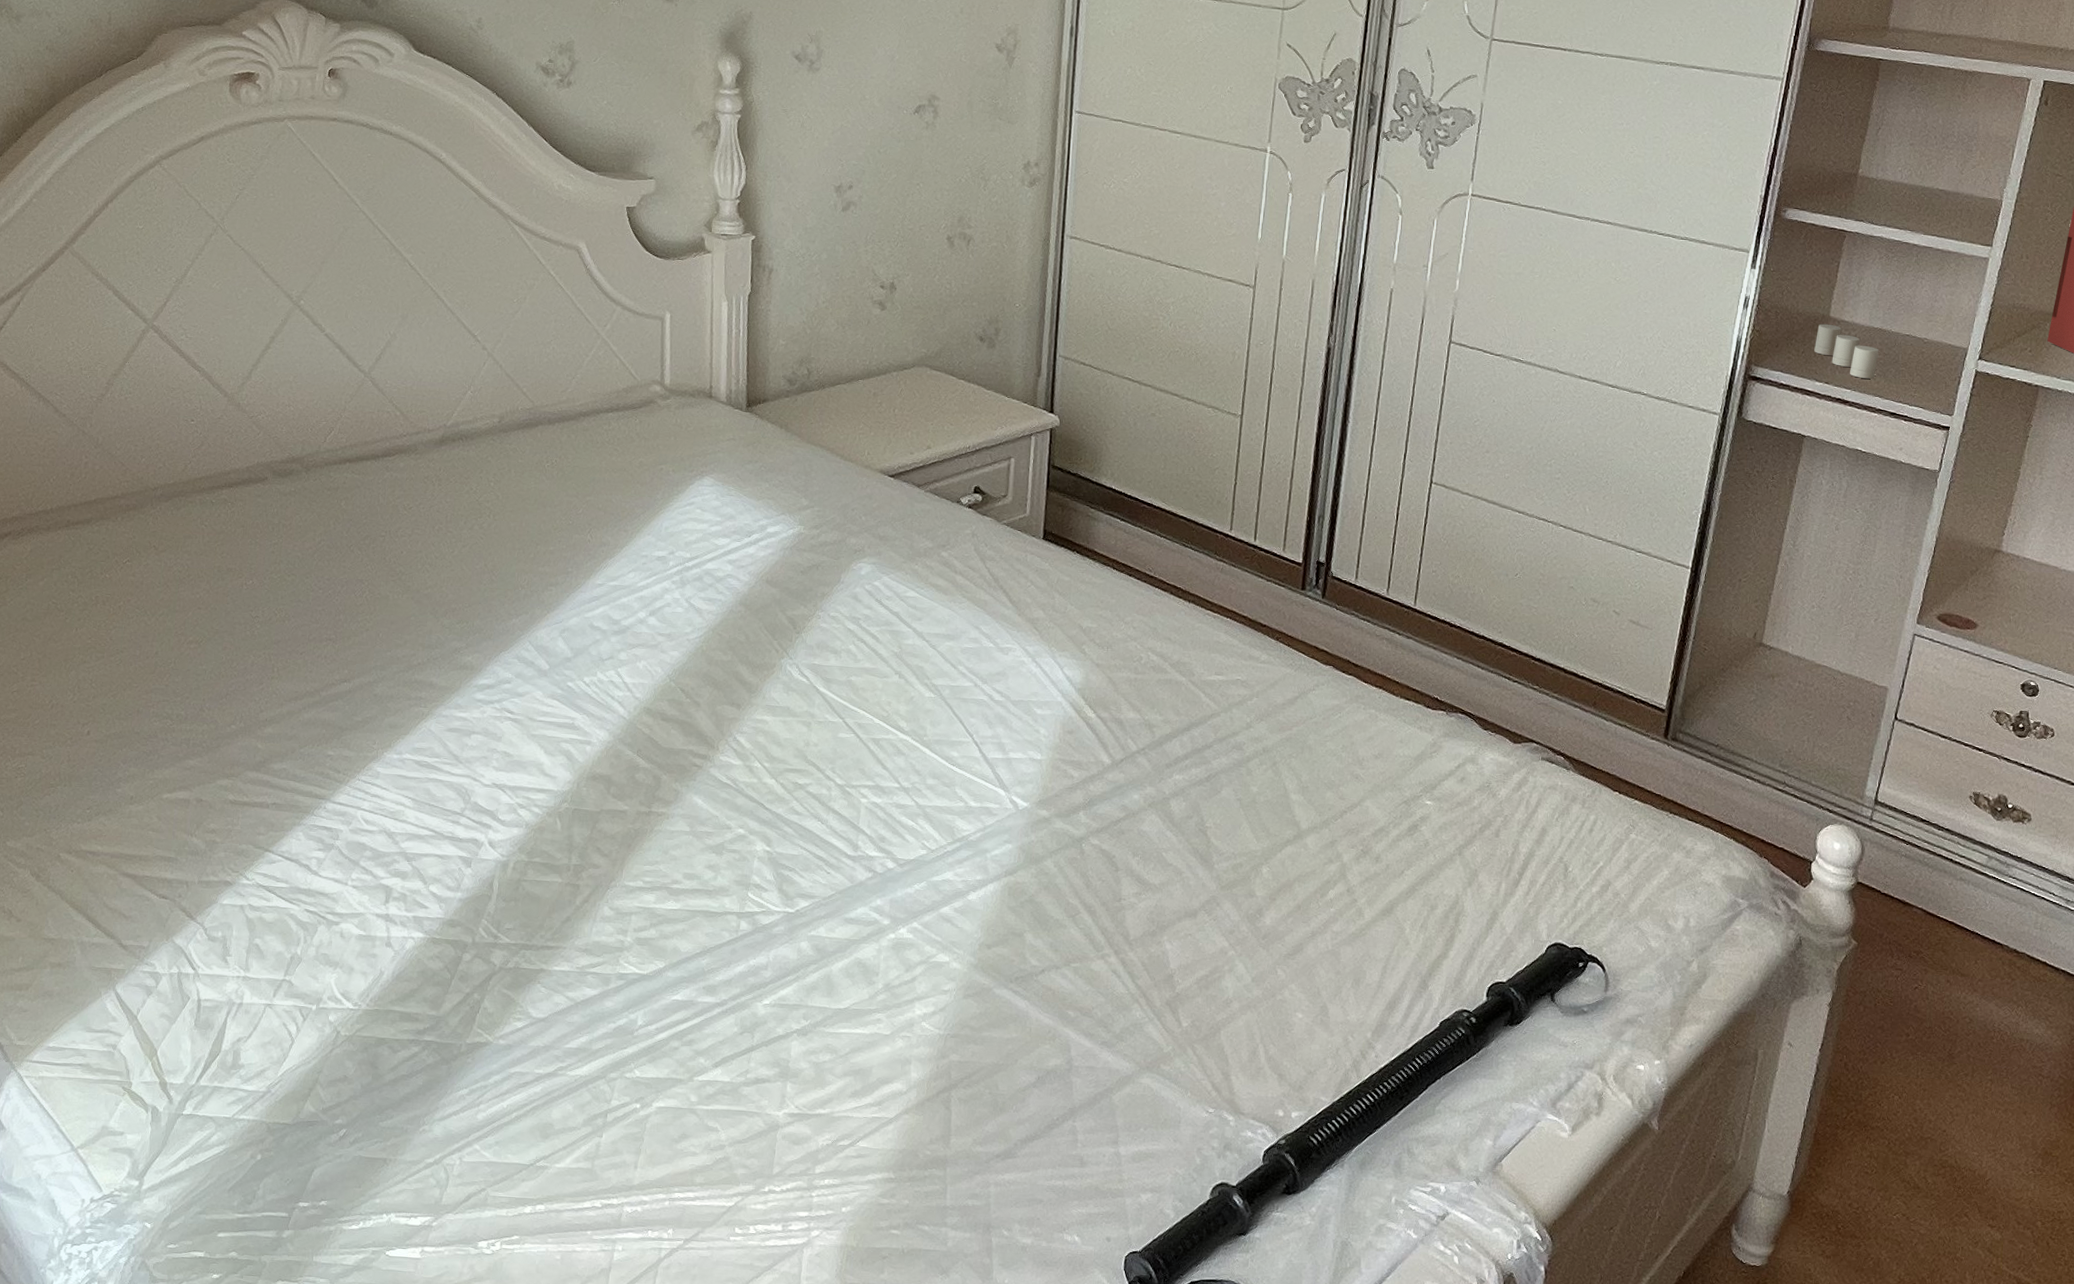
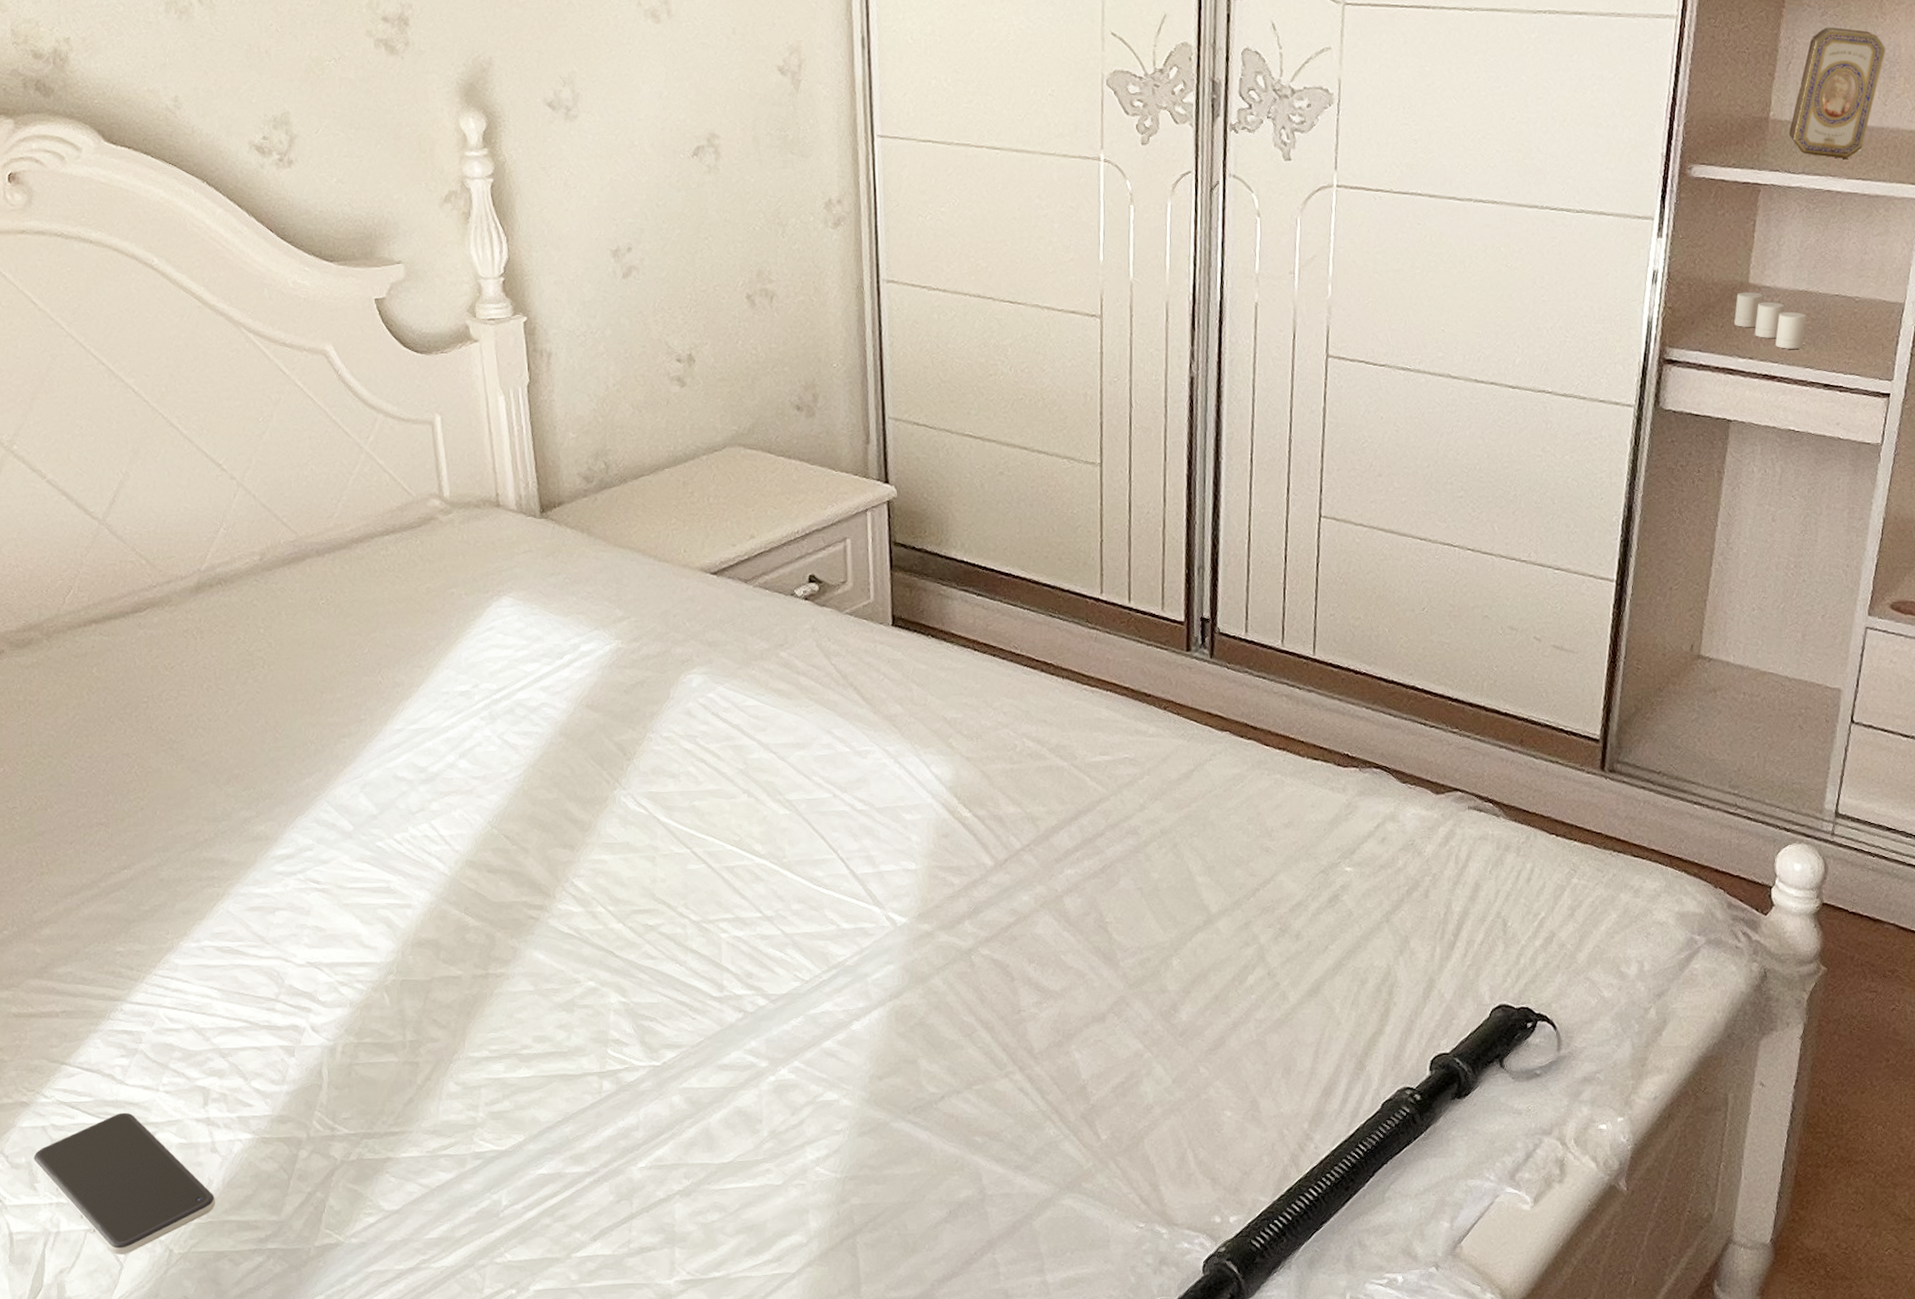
smartphone: none [228,901,384,1031] -> present [33,1112,216,1255]
decorative box: none [1874,101,1966,217] -> present [1789,26,1886,159]

